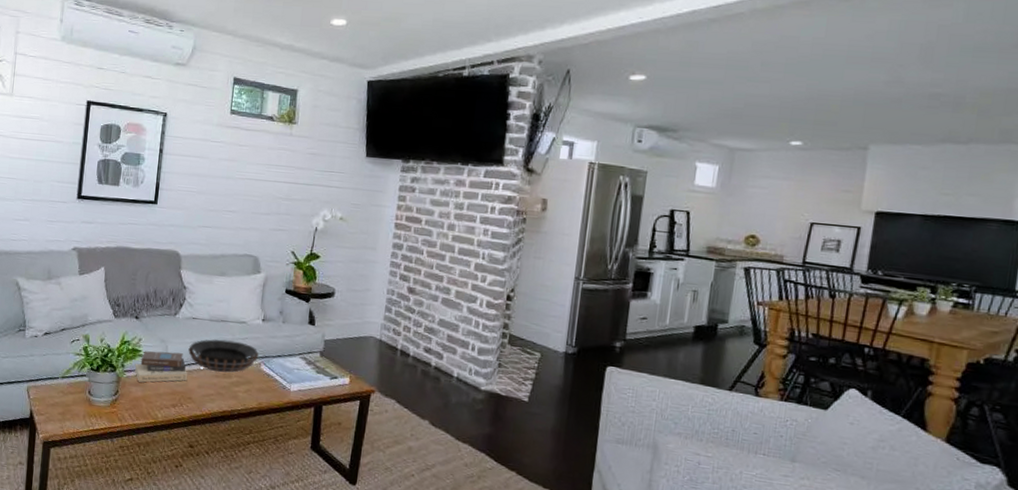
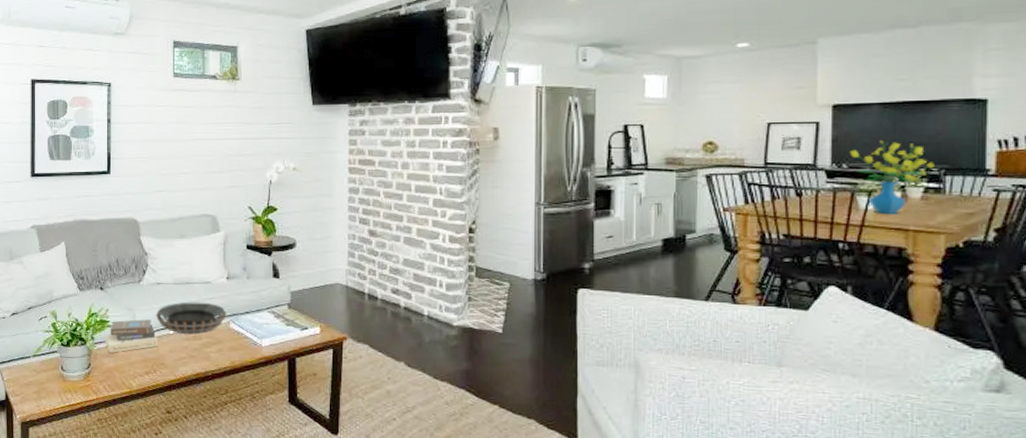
bouquet: none [887,252,967,326] -> present [850,141,934,215]

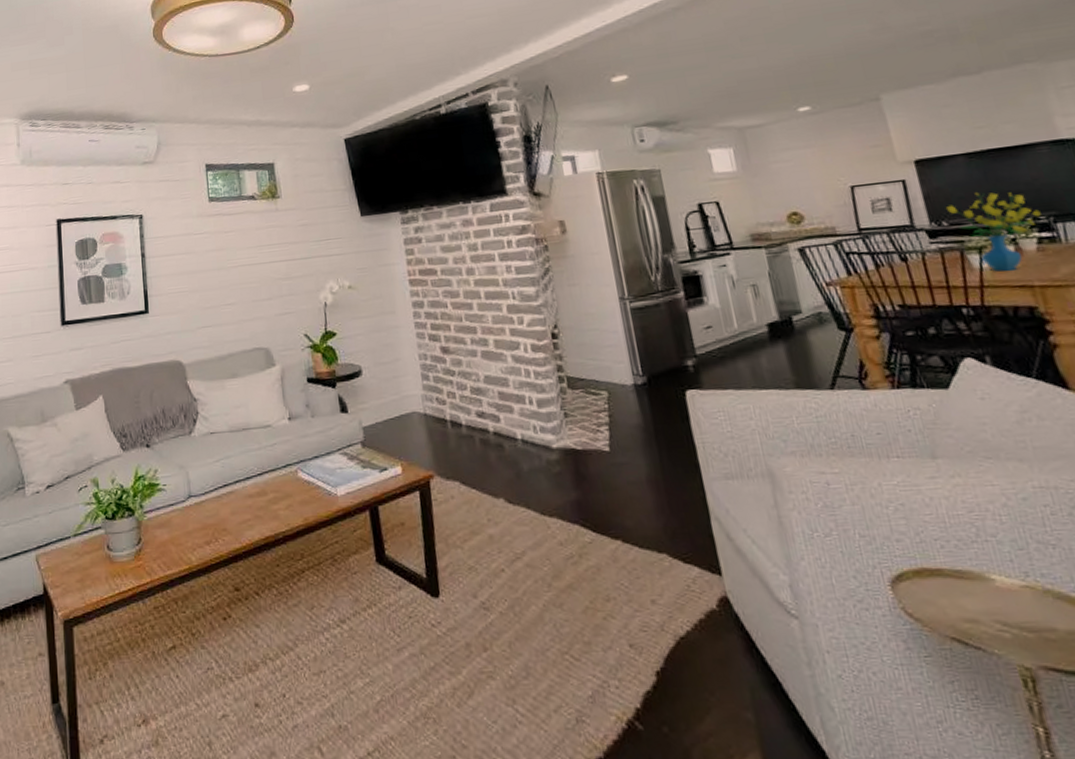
books: present [104,319,158,354] -> none [154,477,218,524]
decorative bowl: present [156,302,226,335] -> none [212,450,293,491]

